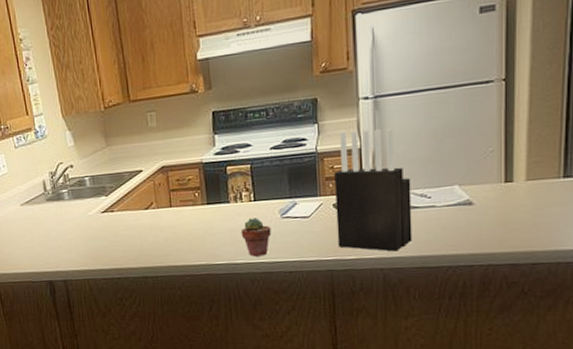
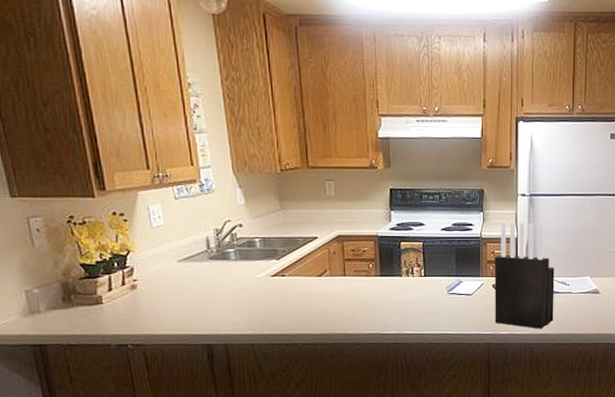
potted succulent: present [241,218,272,257] -> none [411,292,438,328]

